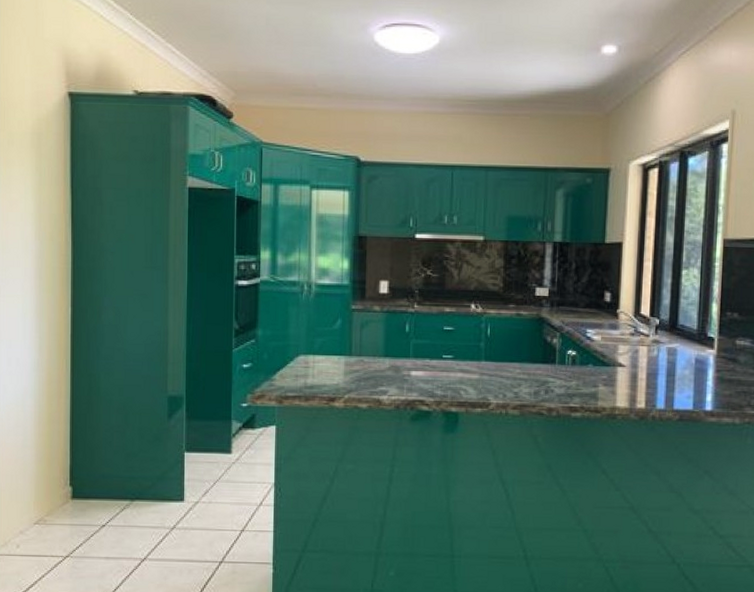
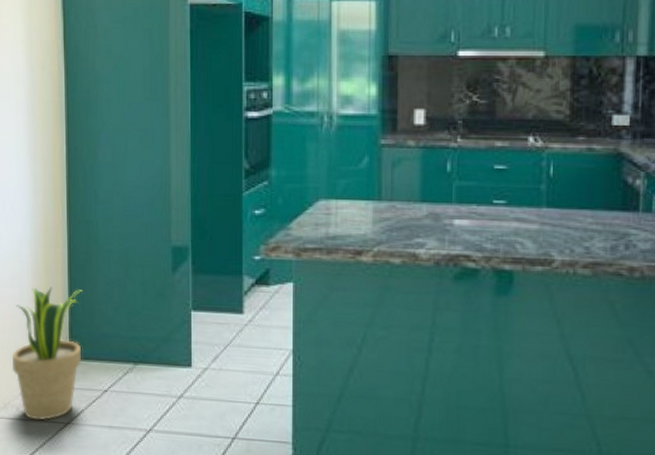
potted plant: none [13,434,84,555] -> present [11,287,83,420]

